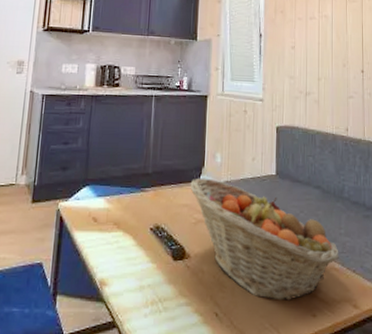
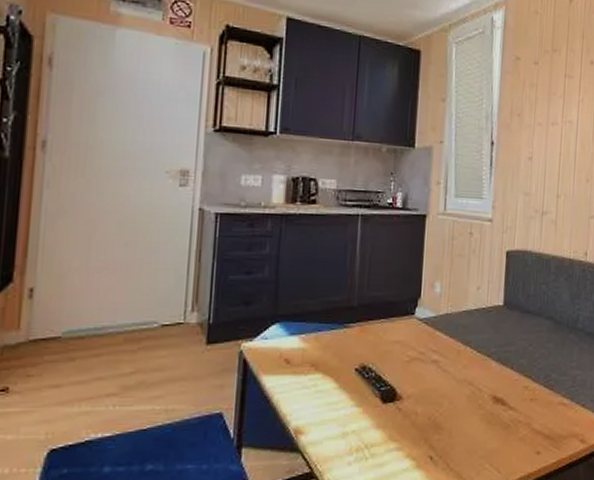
fruit basket: present [190,178,339,300] -> none [403,310,569,439]

